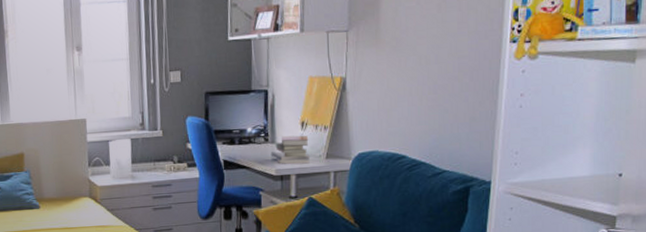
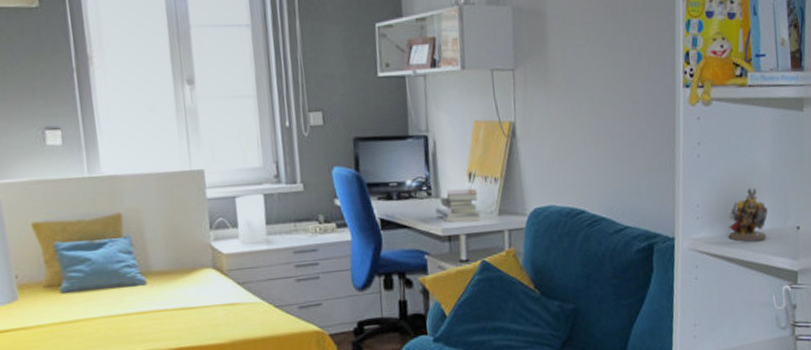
figurine: none [545,136,590,187] -> present [728,188,769,241]

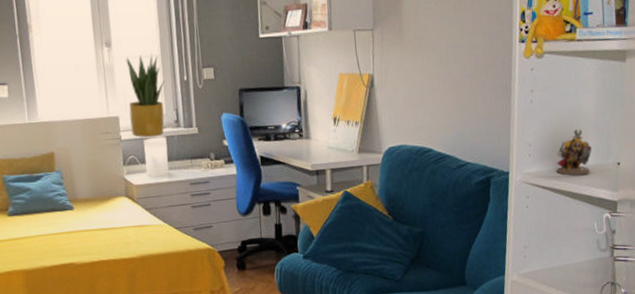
planter: none [213,94,262,196] -> present [126,54,165,138]
books: present [435,188,481,223] -> none [305,130,343,160]

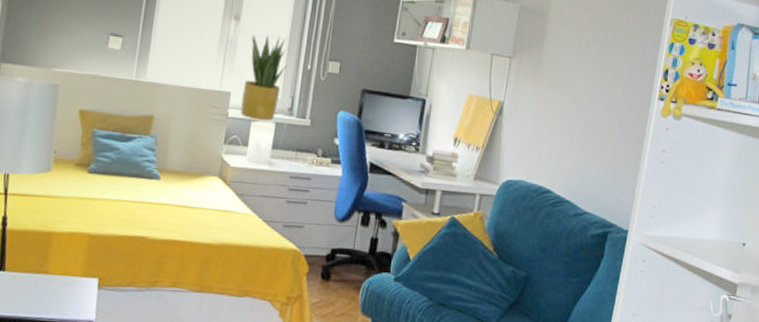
books: none [305,130,343,160] -> present [419,149,460,182]
figurine: present [556,129,592,175] -> none [677,199,719,249]

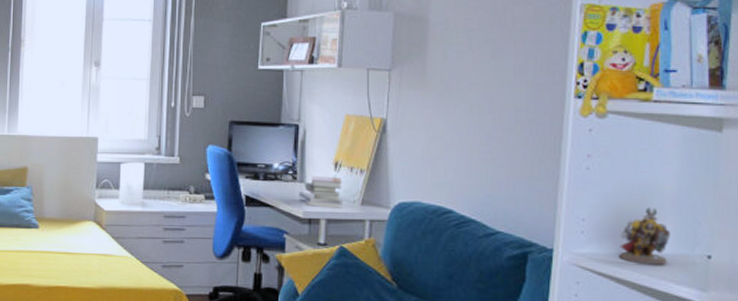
planter: present [240,34,287,121] -> none [109,77,151,163]
figurine: none [677,199,719,249] -> present [618,207,671,265]

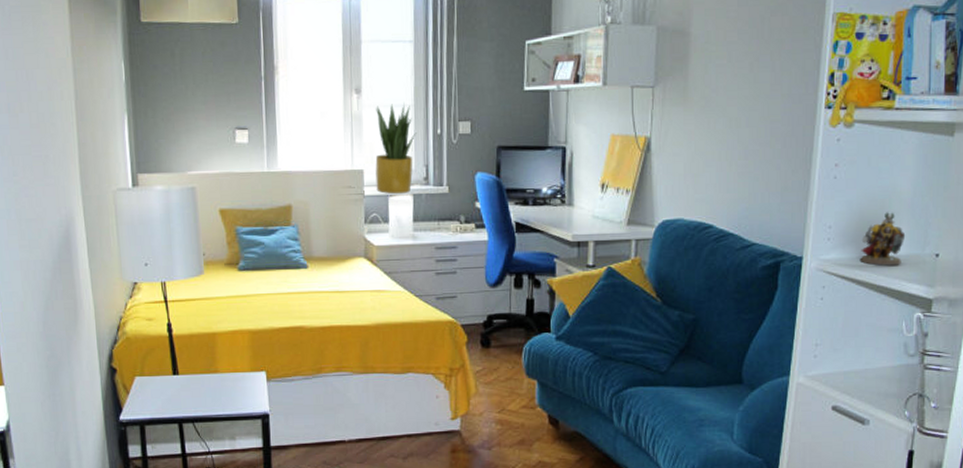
planter: none [109,77,151,163] -> present [375,103,416,195]
books: present [298,176,342,209] -> none [567,198,610,230]

